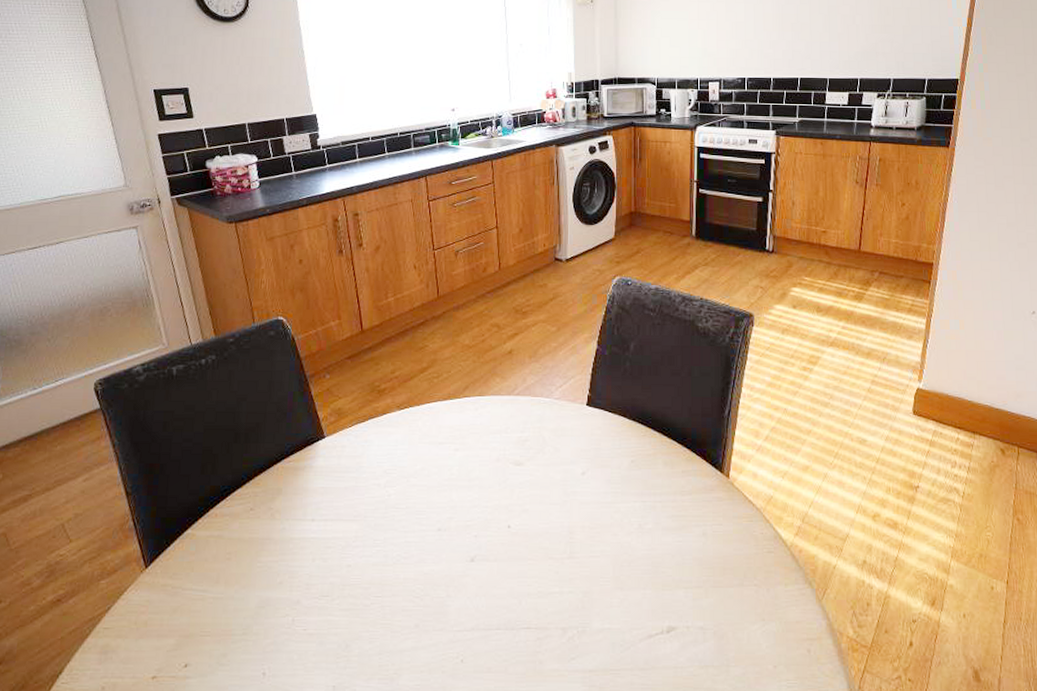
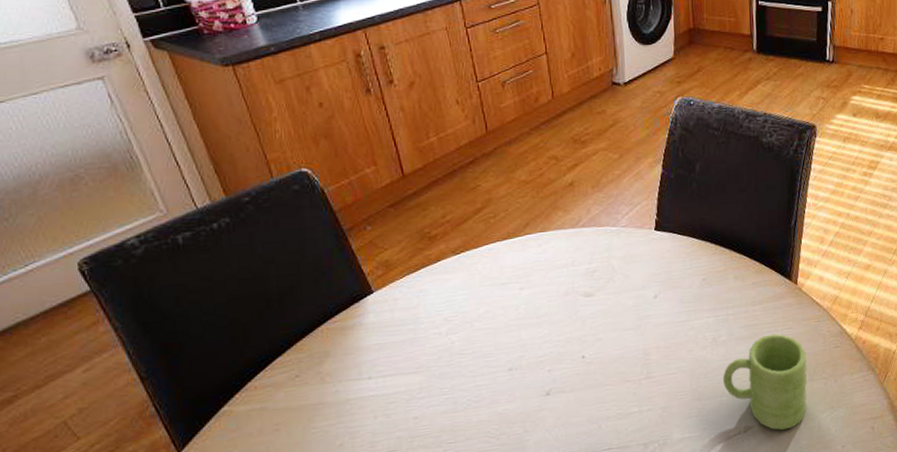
mug: none [648,528,737,637] -> present [723,333,807,431]

